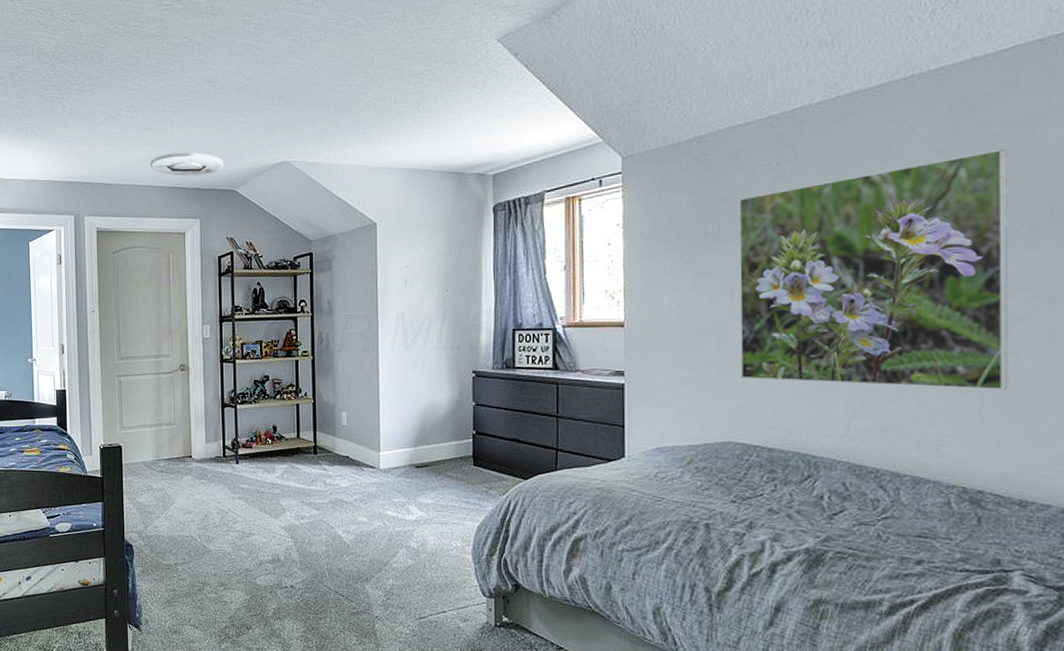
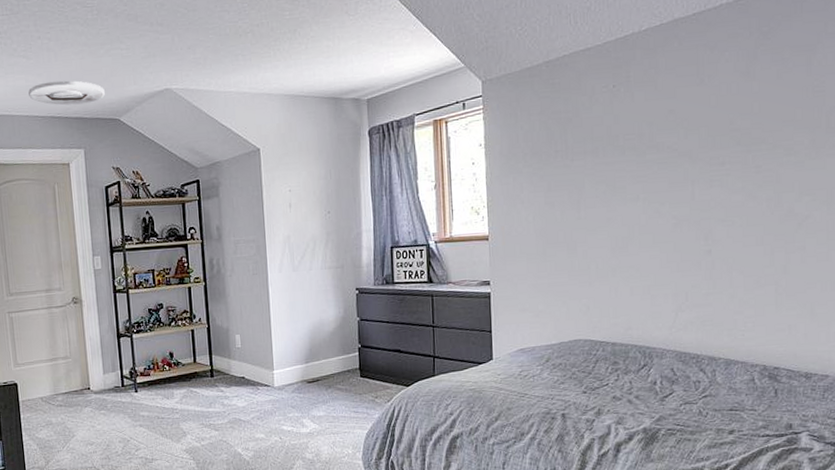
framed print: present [739,148,1009,390] -> none [582,70,797,283]

